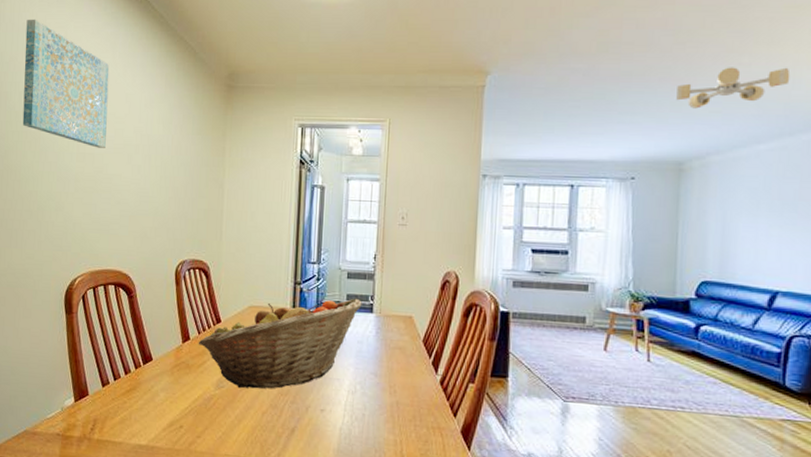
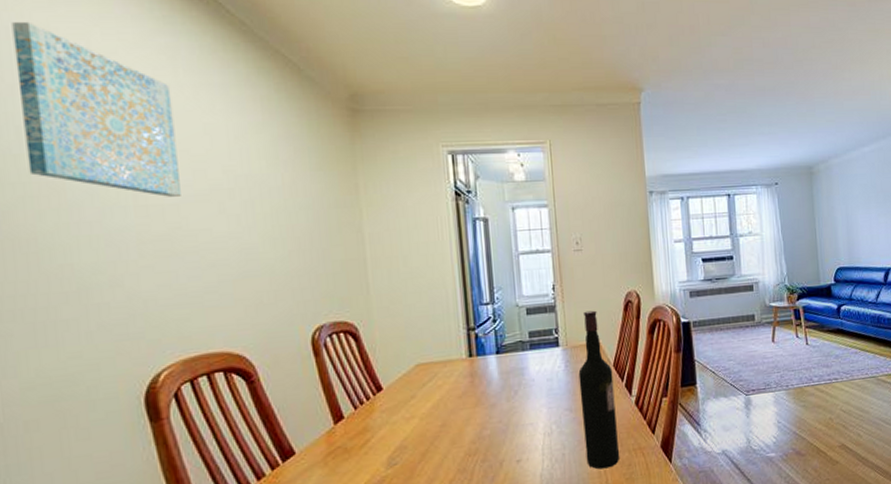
fruit basket: present [198,298,362,389] -> none [355,334,547,461]
wine bottle: none [384,283,421,439] -> present [578,310,620,470]
ceiling light: present [676,67,791,109] -> none [800,81,879,119]

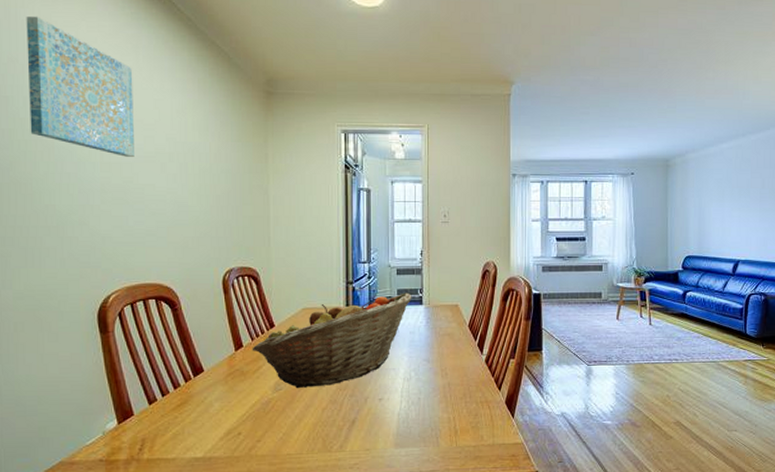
fruit basket: none [355,334,547,461] -> present [252,292,412,389]
wine bottle: present [578,310,620,470] -> none [437,276,468,416]

